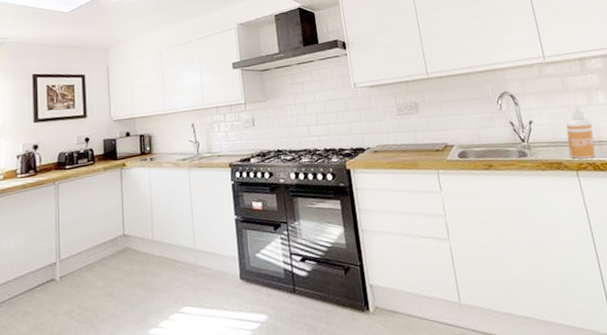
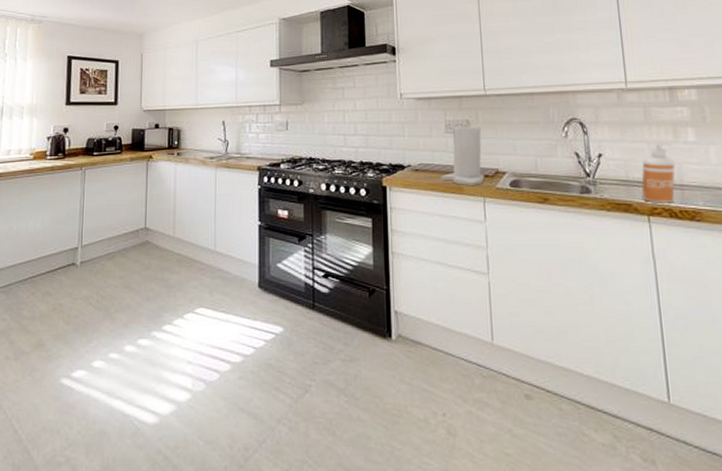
paper towel: none [397,107,436,162] -> present [440,127,485,186]

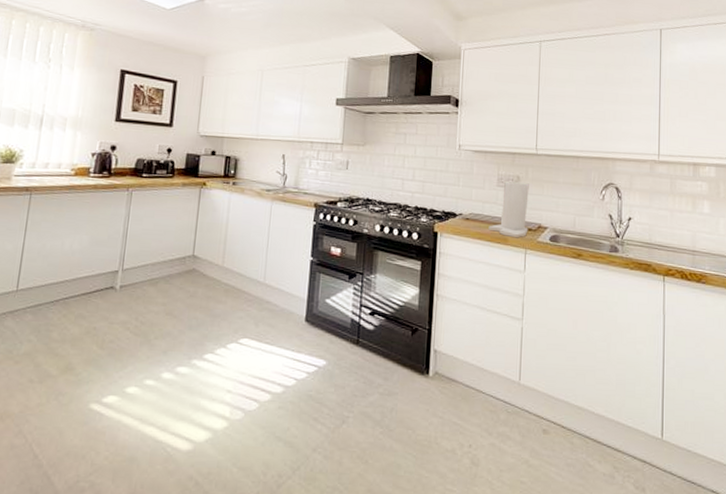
soap dispenser: present [641,143,676,203] -> none [660,212,690,266]

